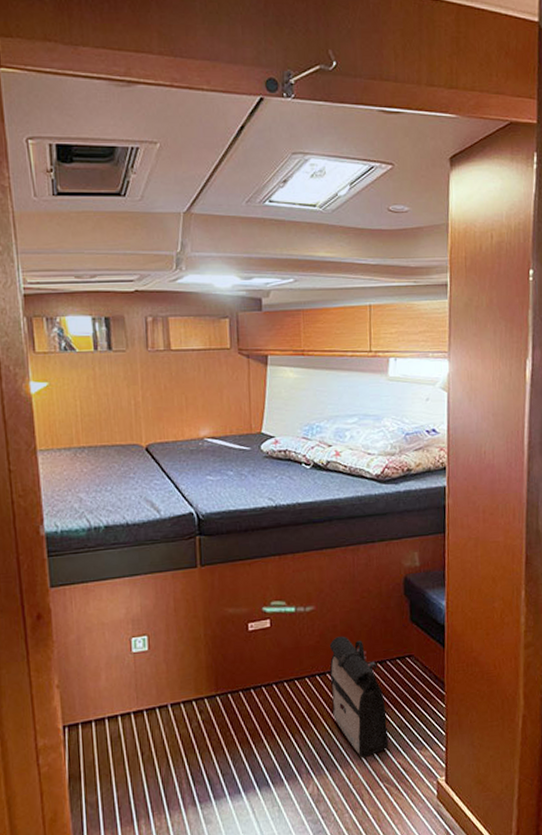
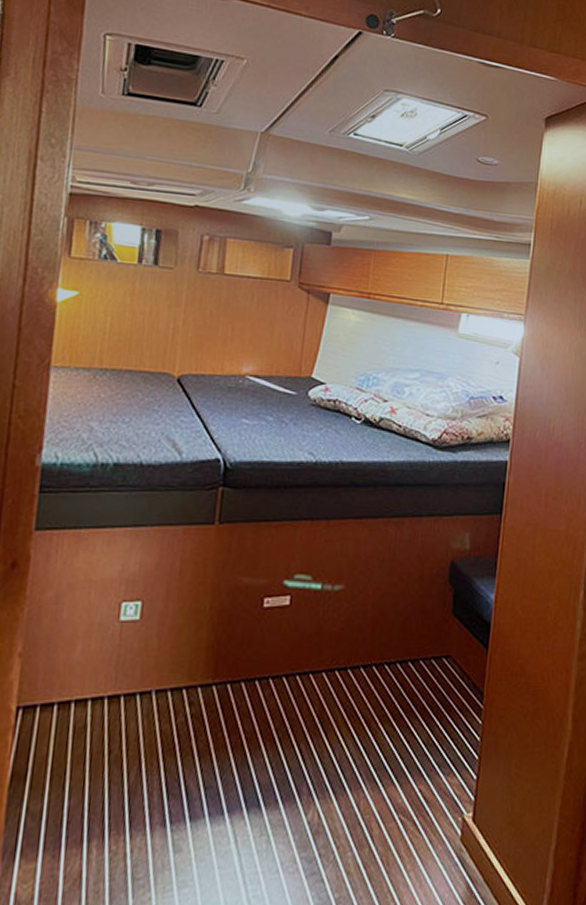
backpack: present [329,636,389,757] -> none [349,625,413,779]

